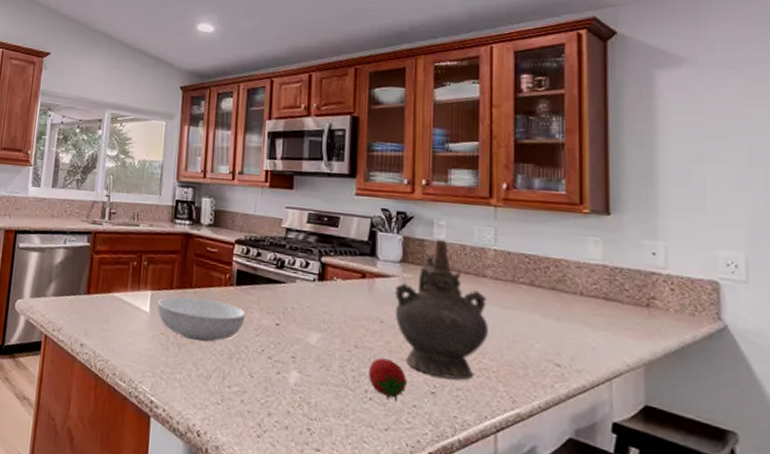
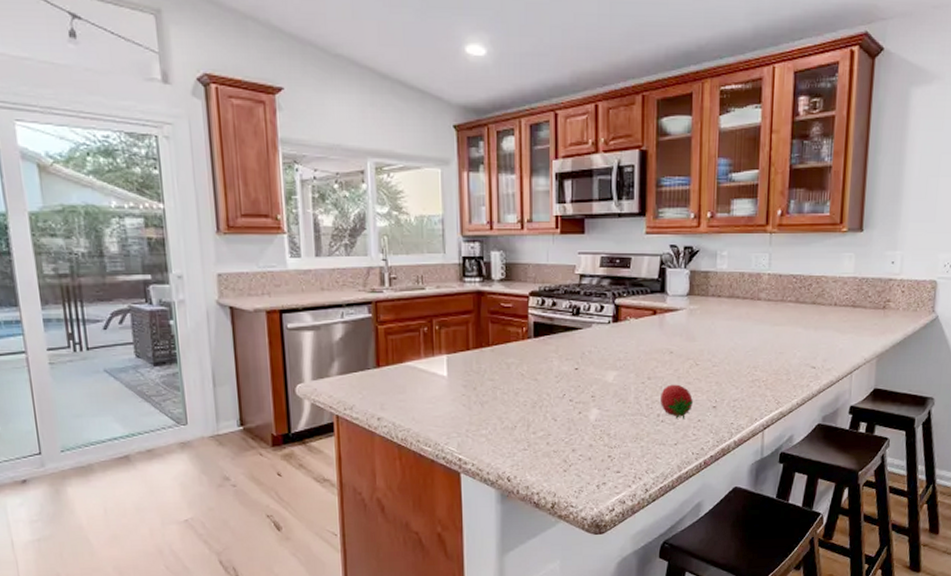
serving bowl: present [157,296,245,342] -> none [454,354,545,397]
ceremonial vessel: present [394,240,488,380] -> none [682,270,760,393]

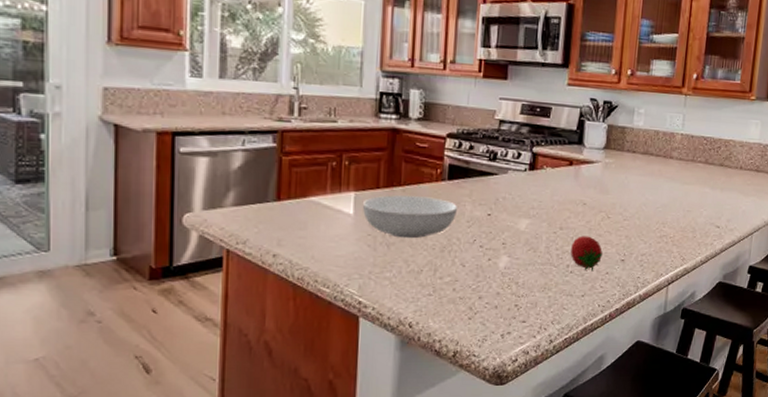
serving bowl: none [454,354,545,397] -> present [362,195,457,239]

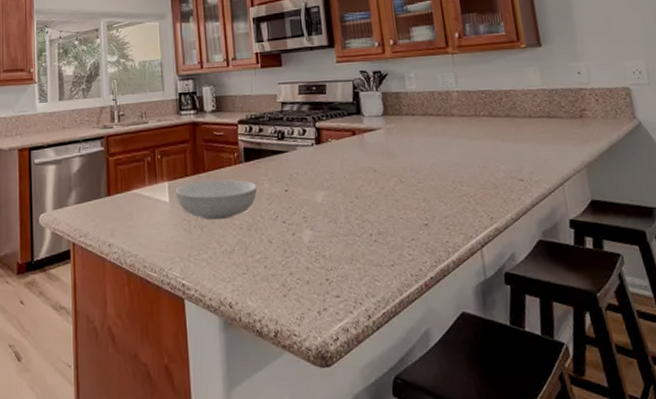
fruit: present [570,236,603,272] -> none [370,202,405,239]

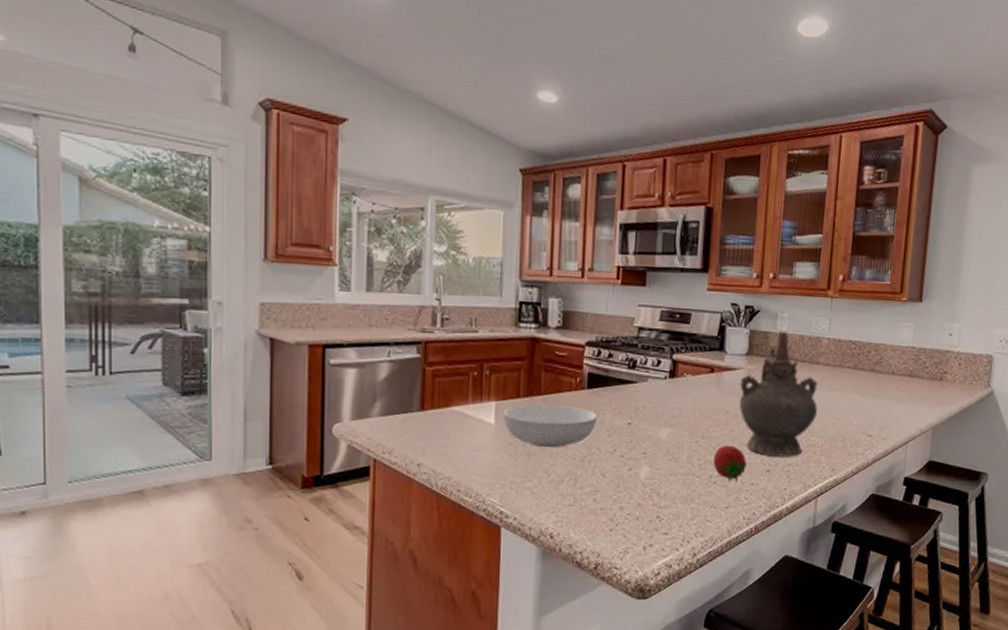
fruit: none [370,202,405,239] -> present [713,445,748,482]
ceremonial vessel: none [381,90,463,210] -> present [739,332,818,457]

